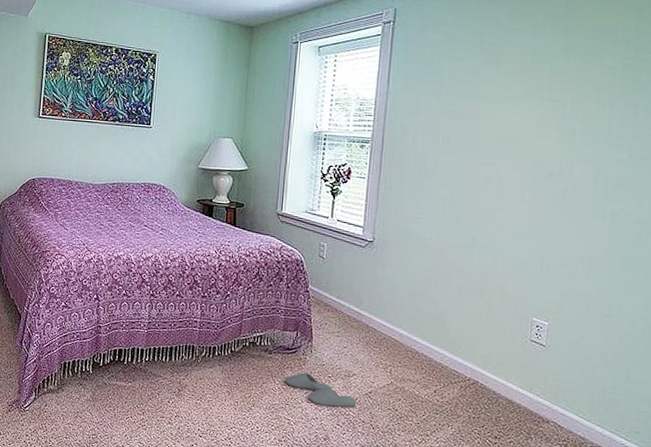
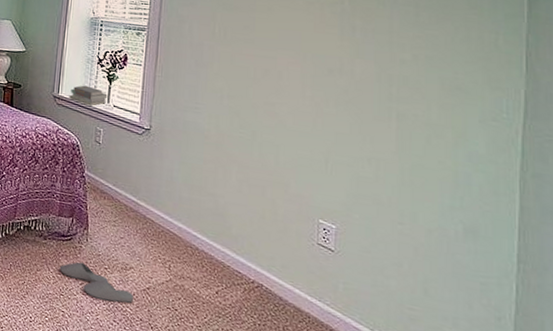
books: none [292,201,331,222] -> present [69,85,108,106]

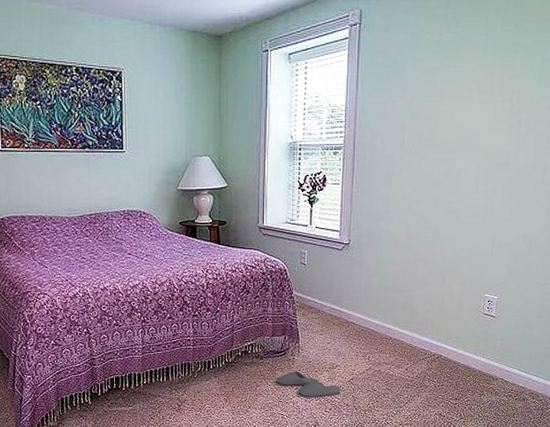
books: present [69,85,108,106] -> none [274,212,310,231]

